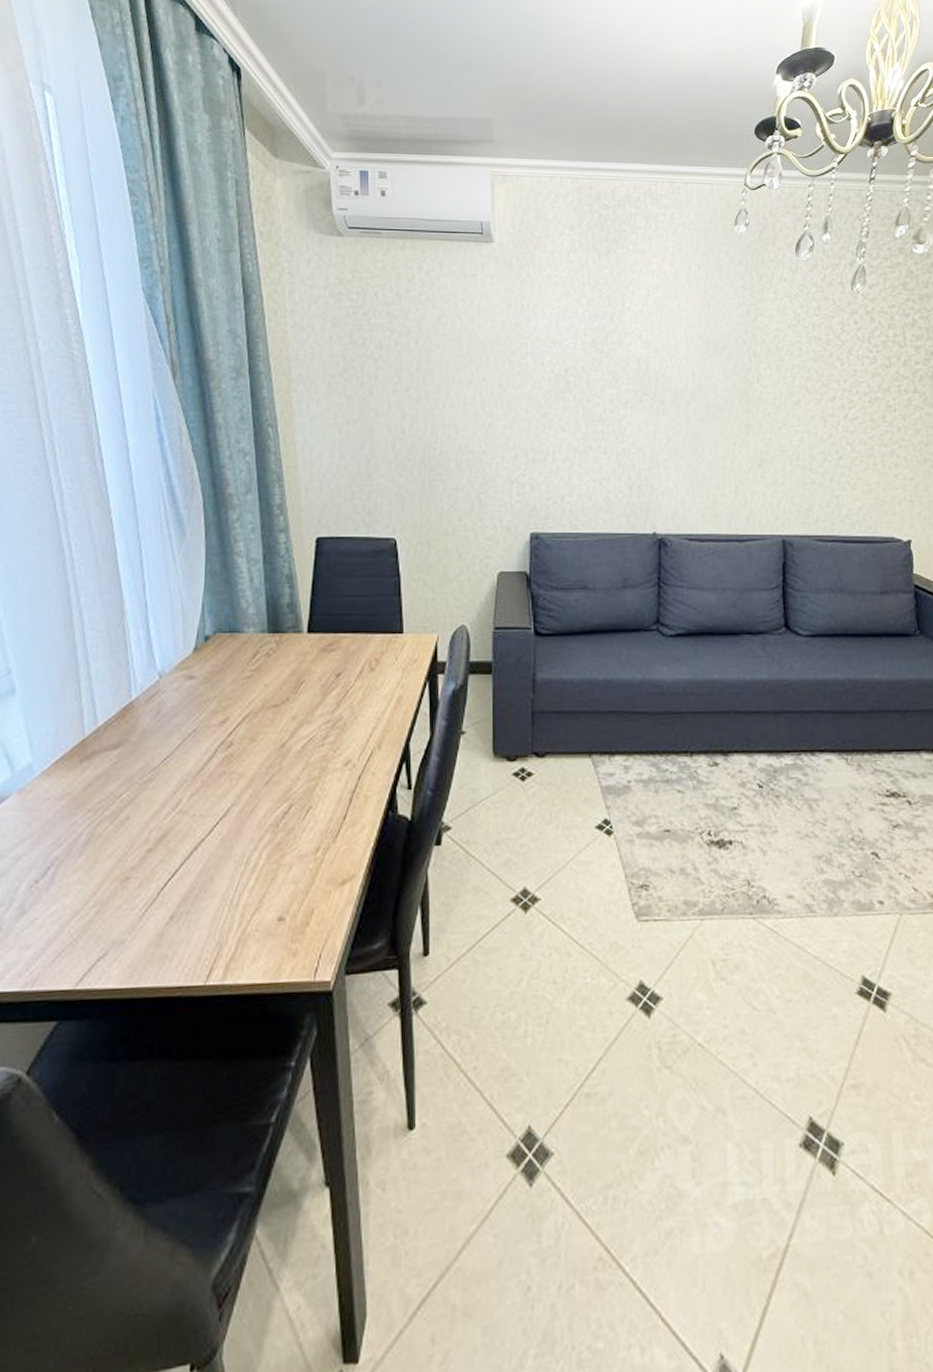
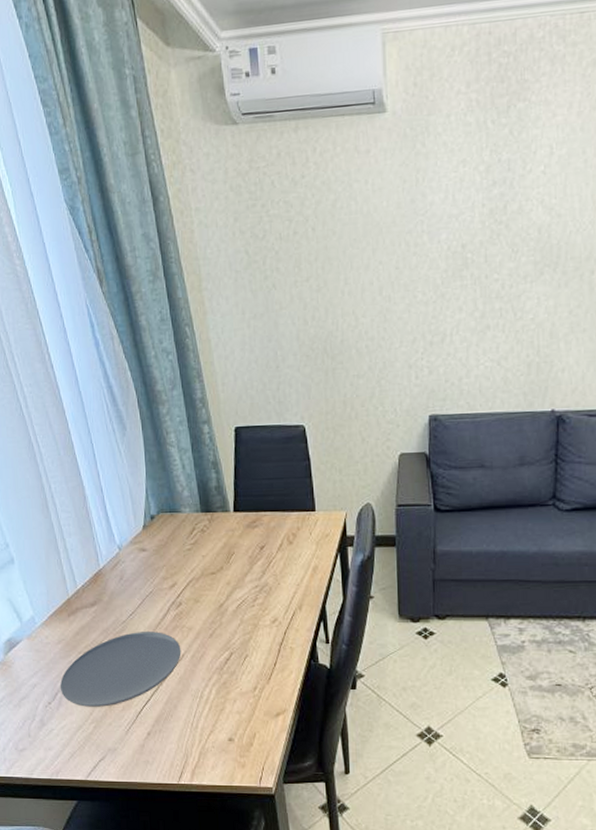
plate: none [56,780,227,885] -> present [60,632,181,707]

